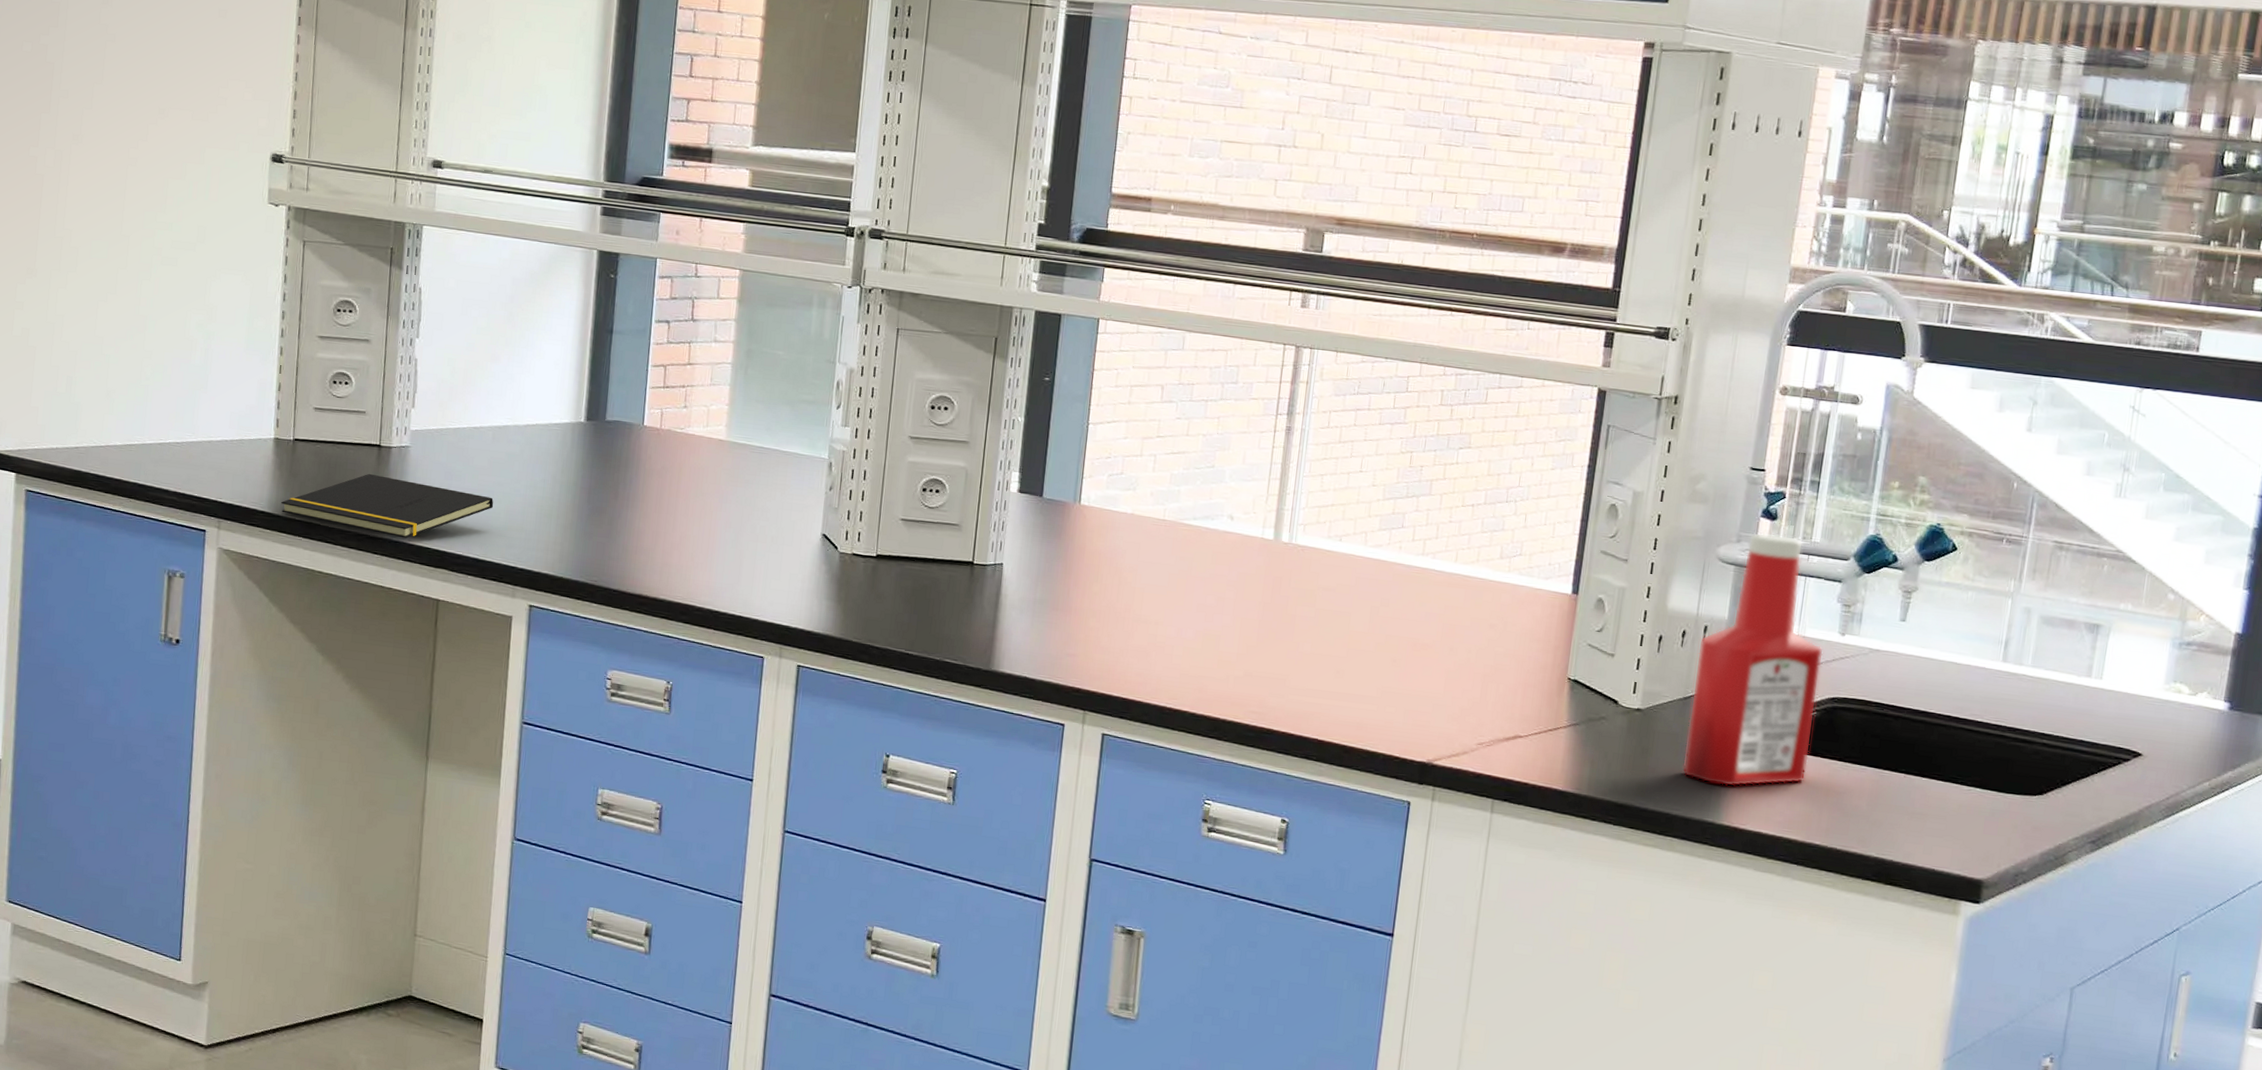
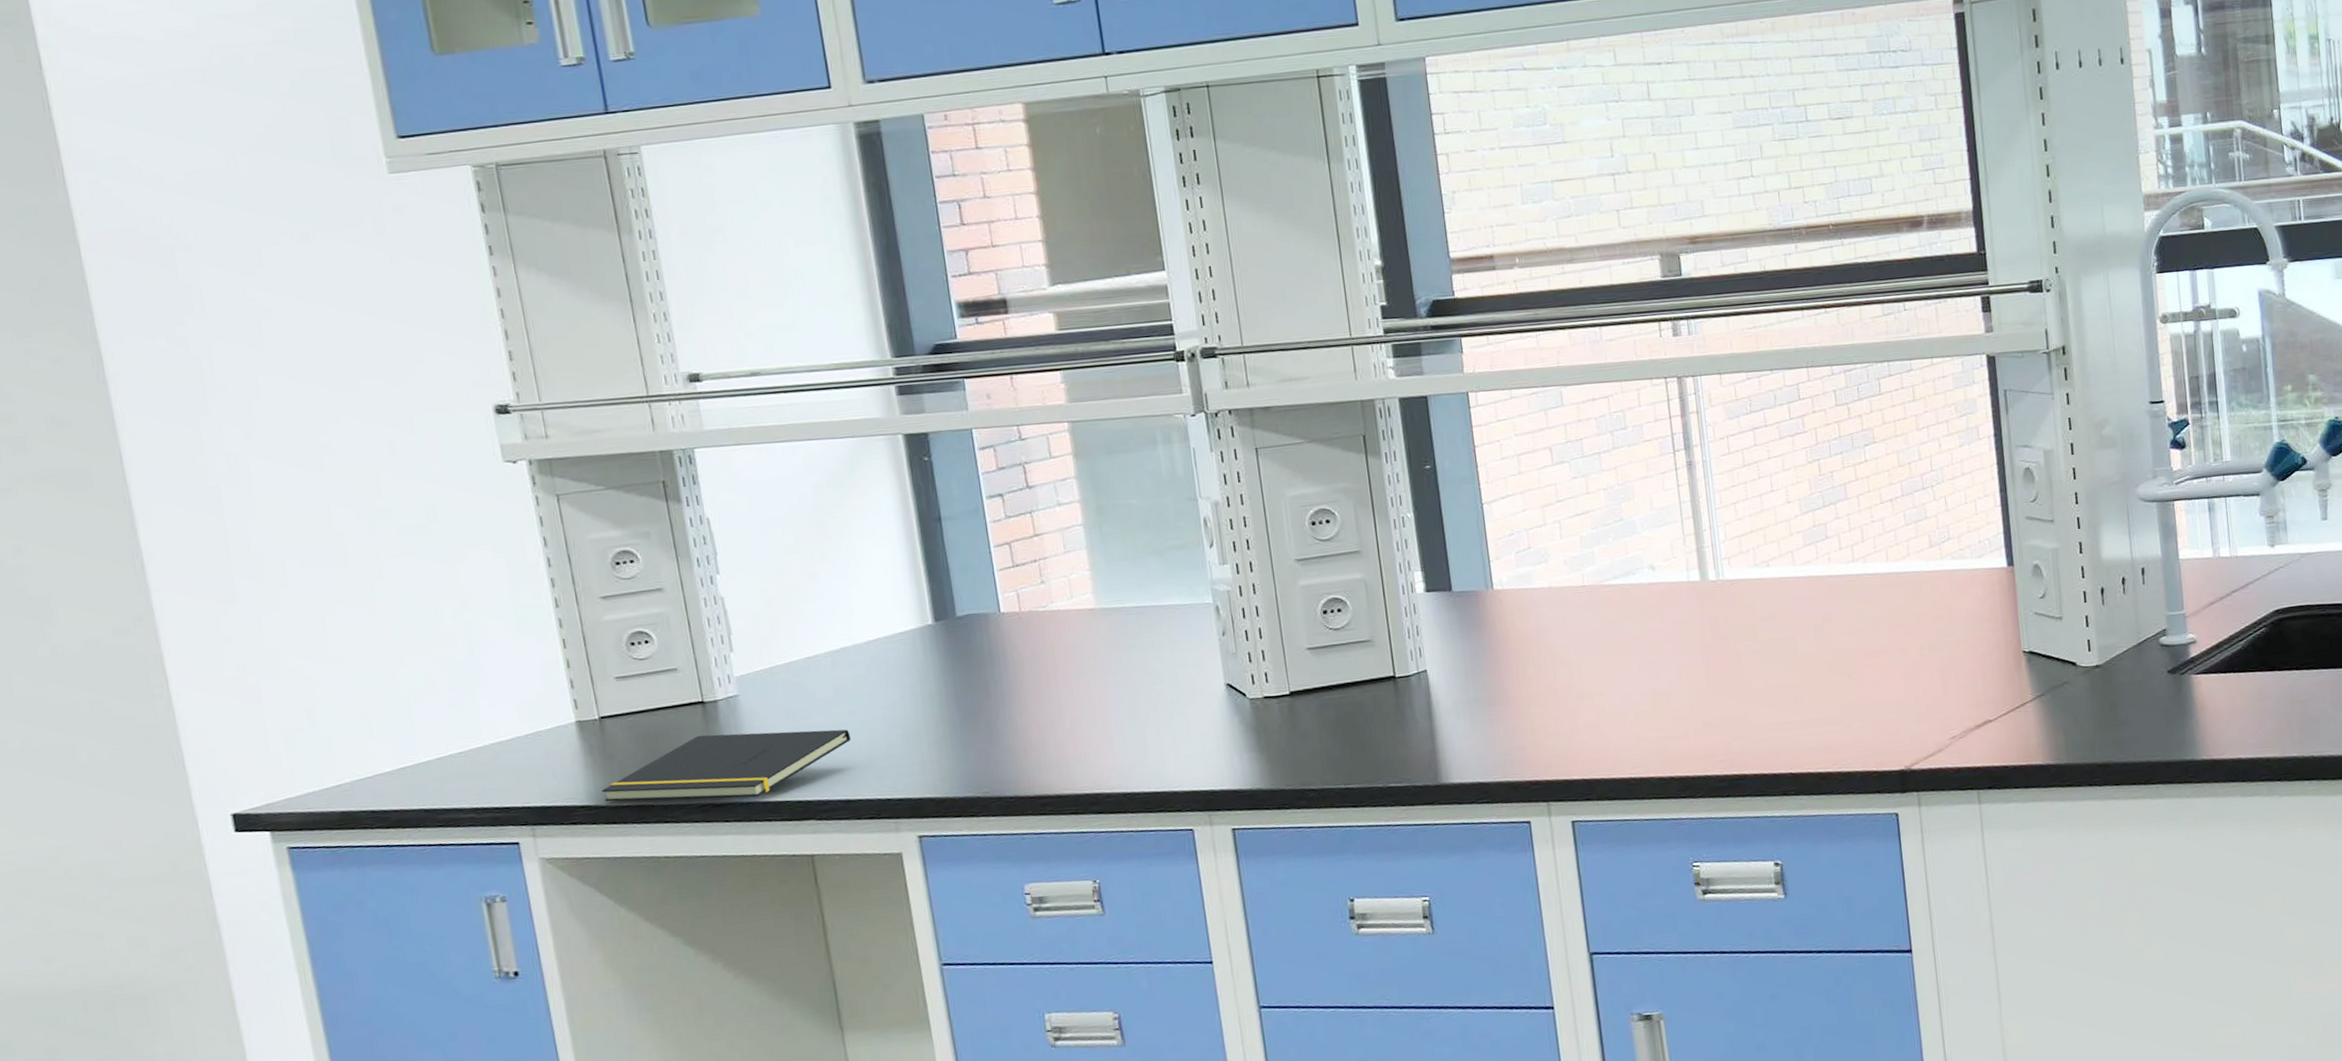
ketchup bottle: present [1682,532,1823,787] -> none [2140,461,2269,723]

